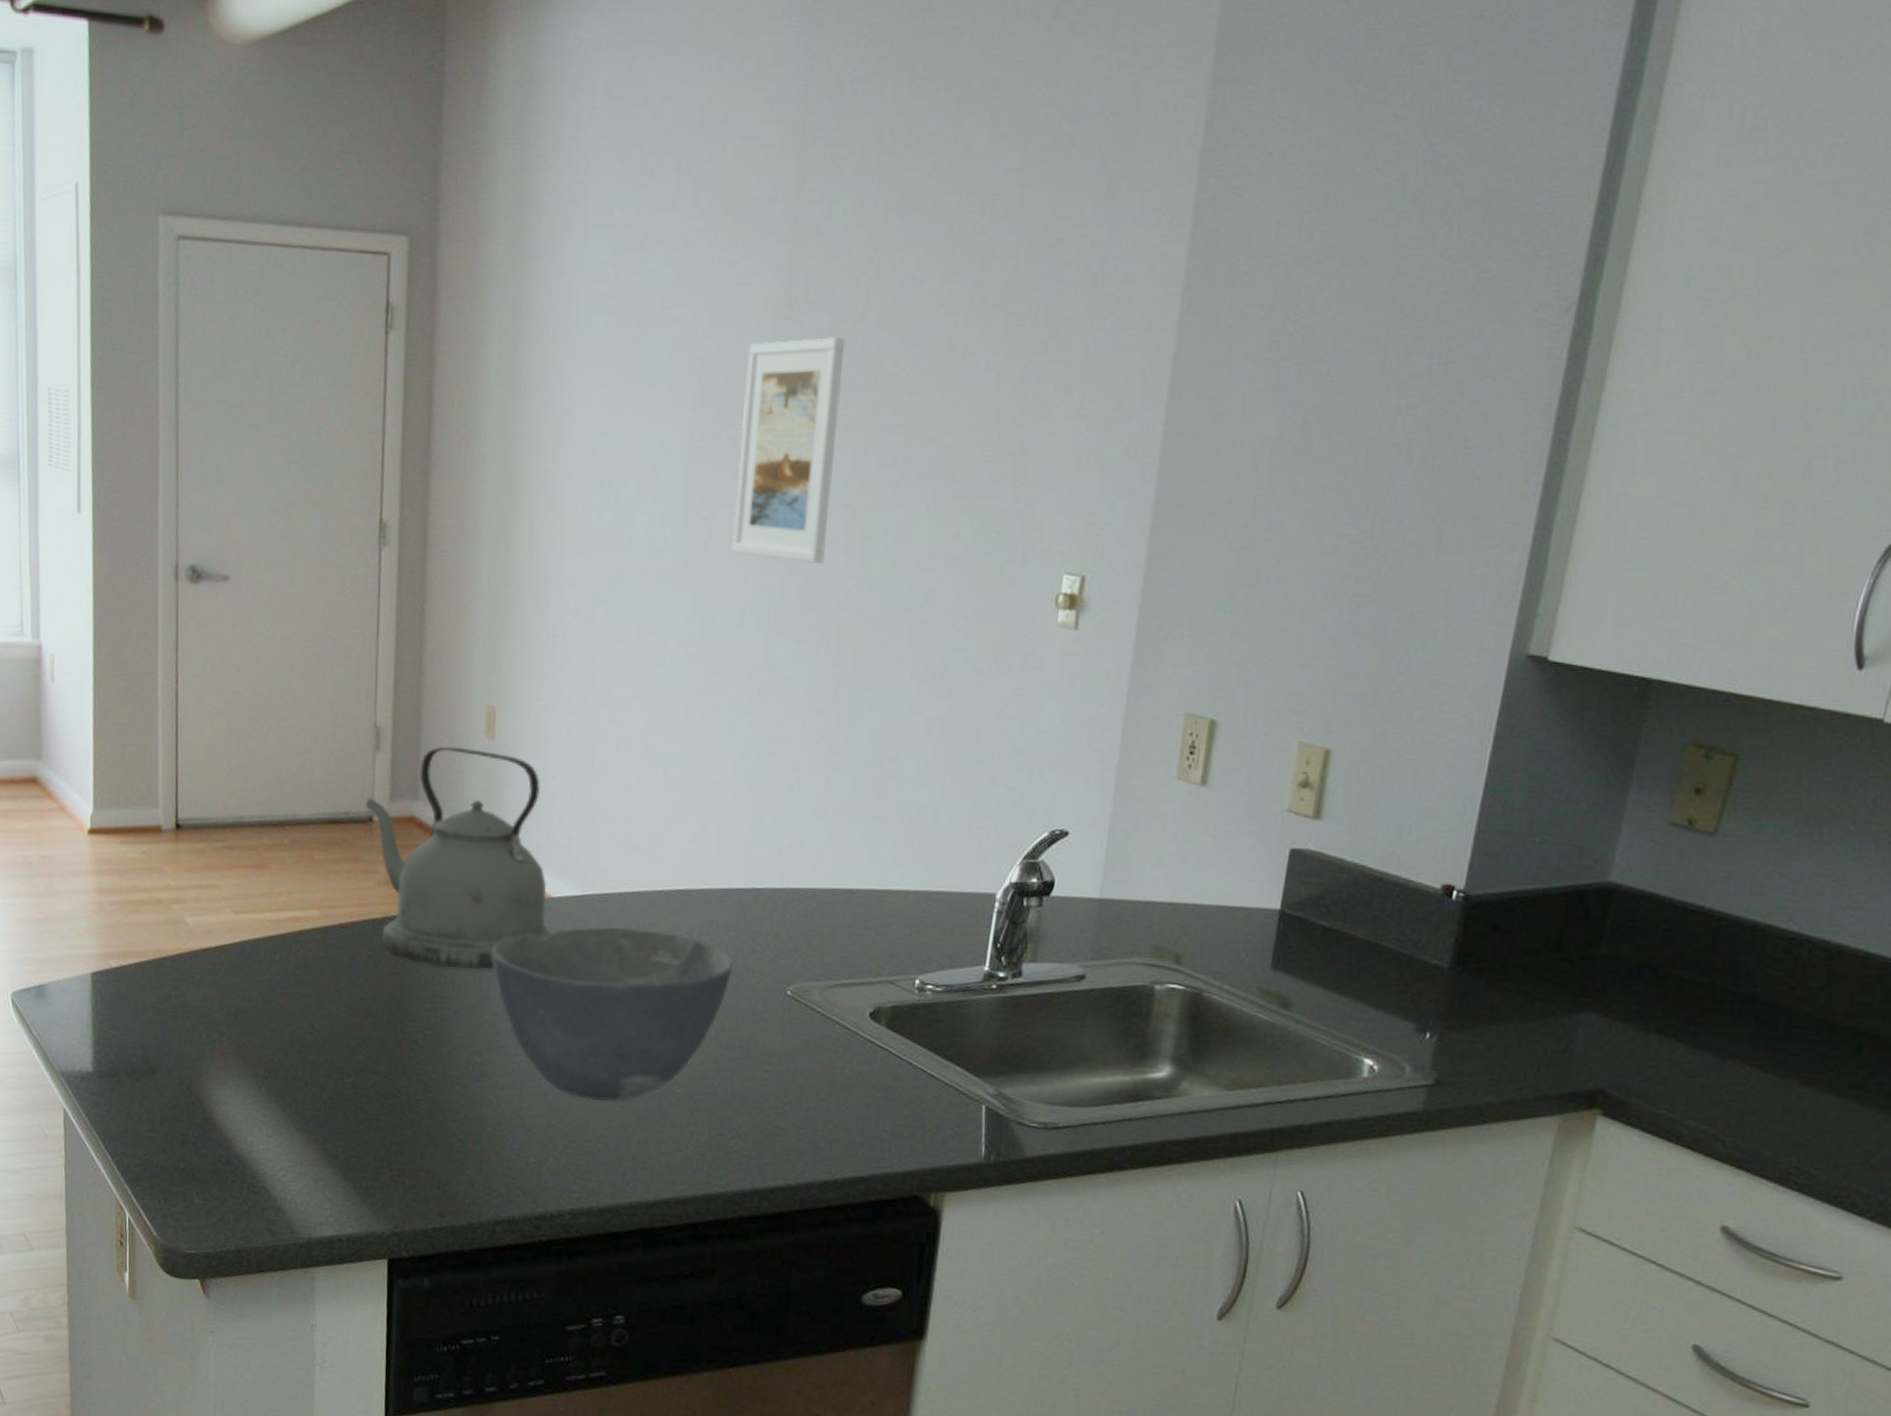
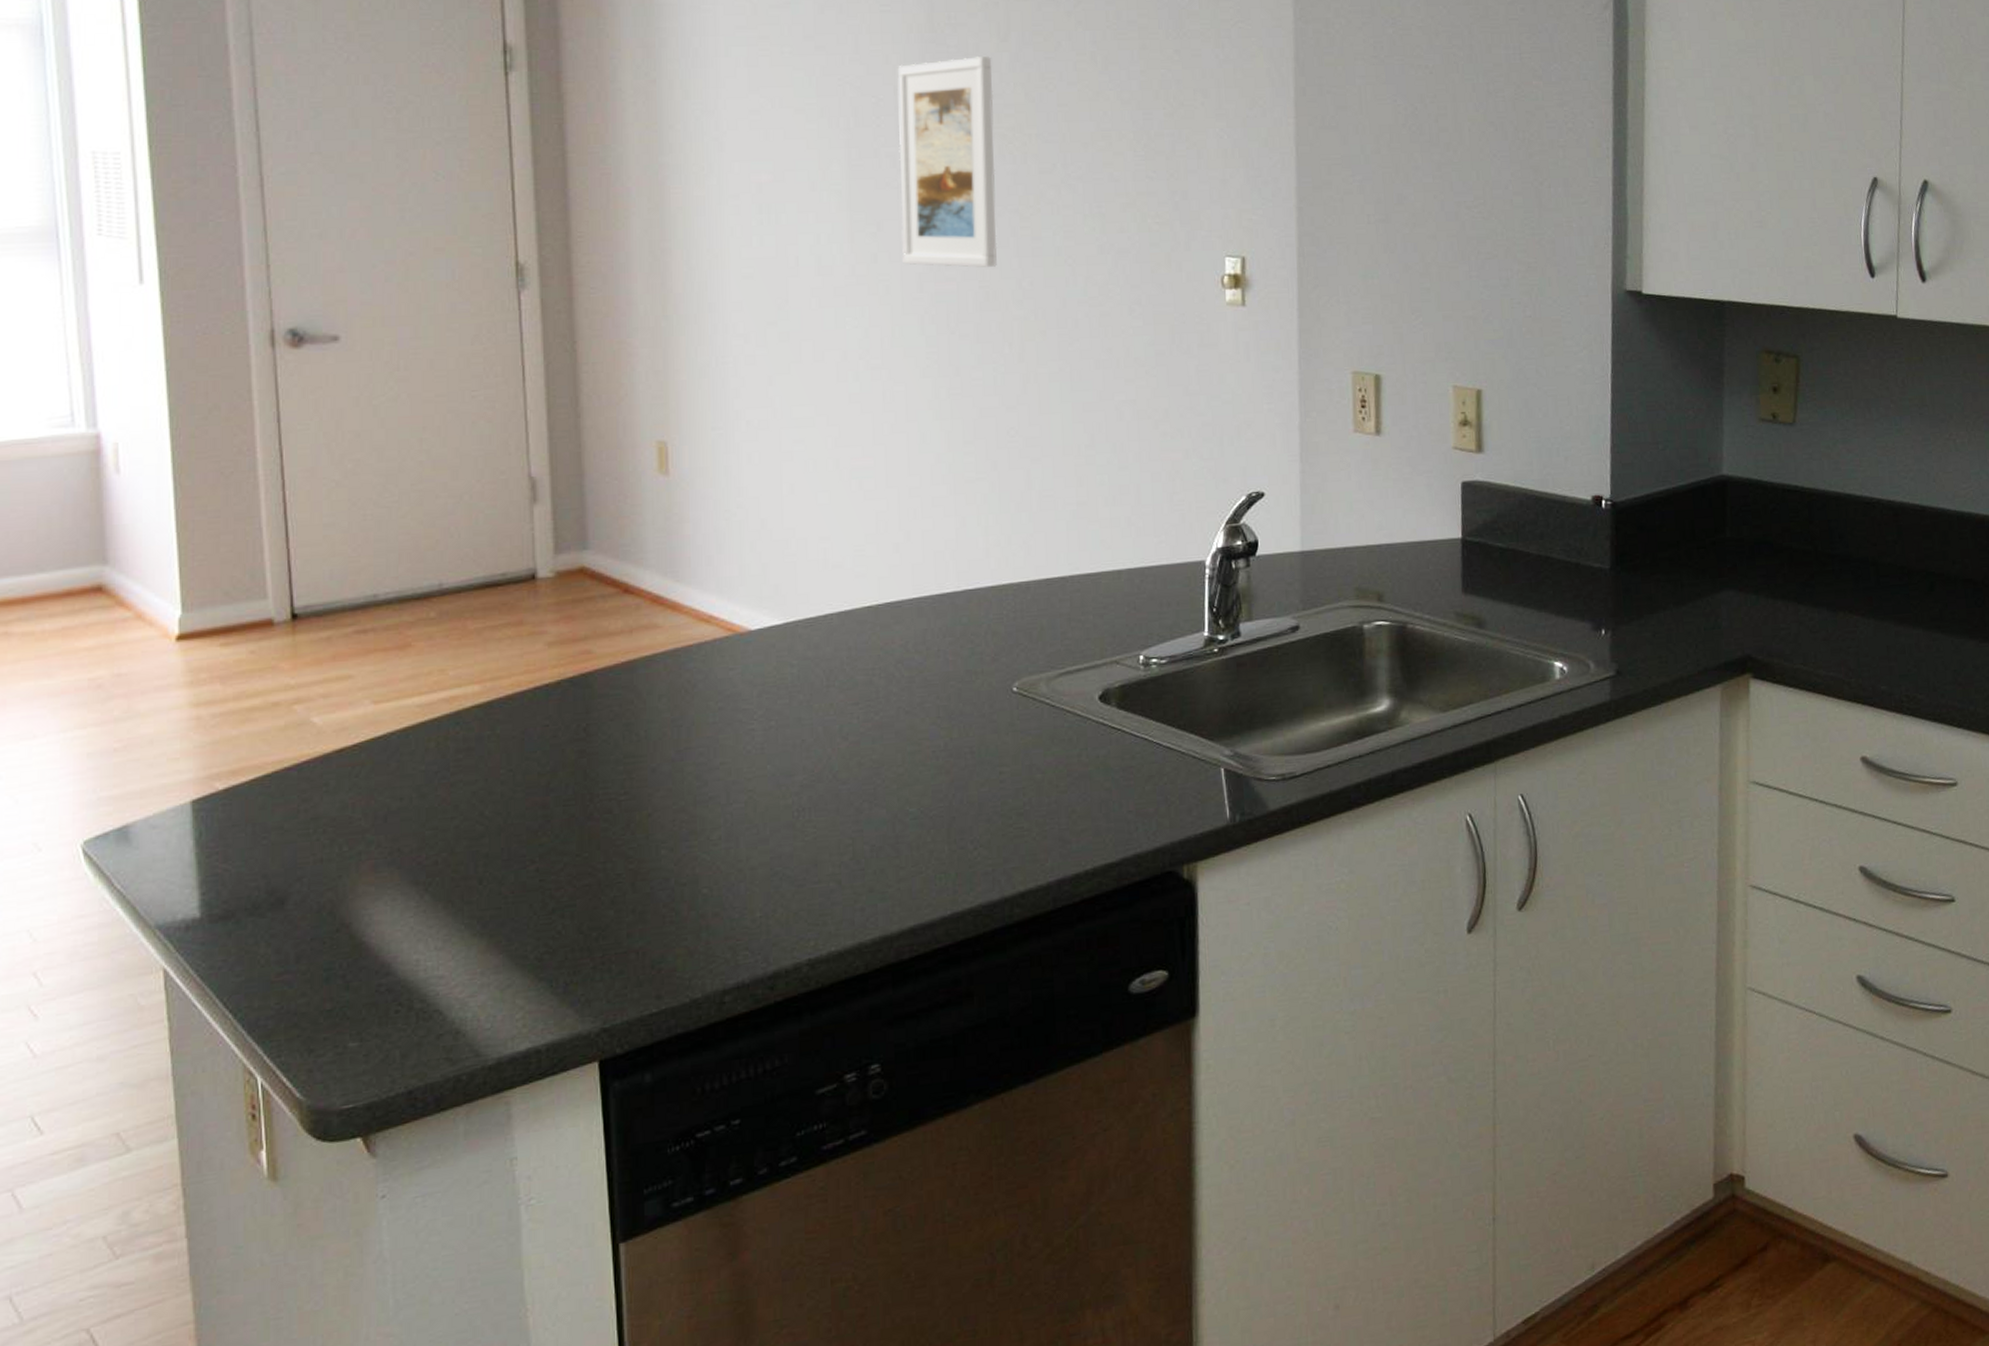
kettle: present [365,746,553,969] -> none [525,488,756,724]
bowl: present [491,927,733,1102] -> none [688,648,954,838]

